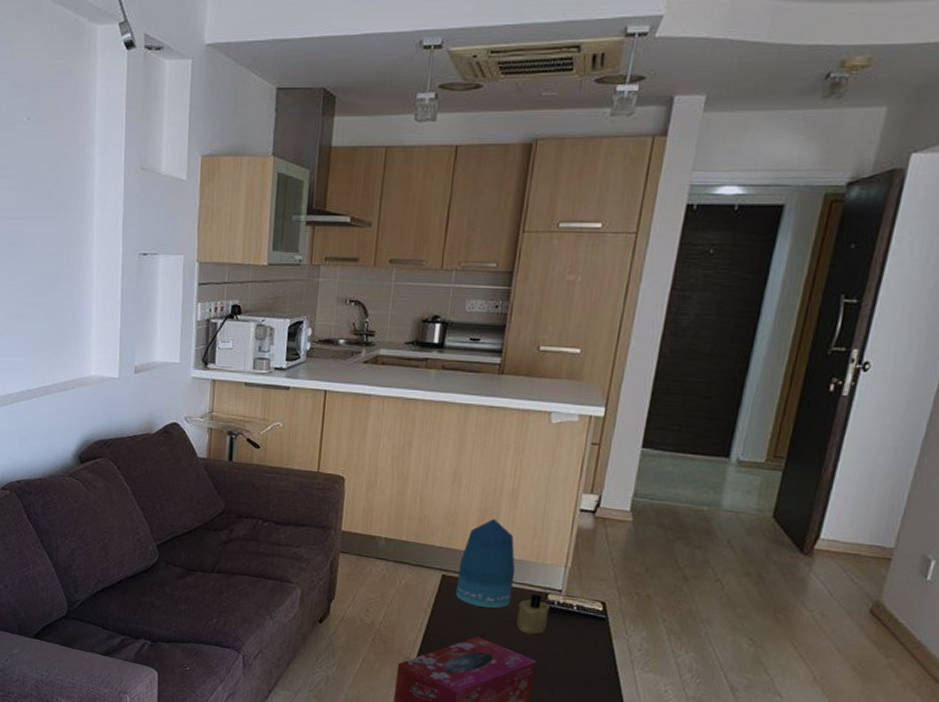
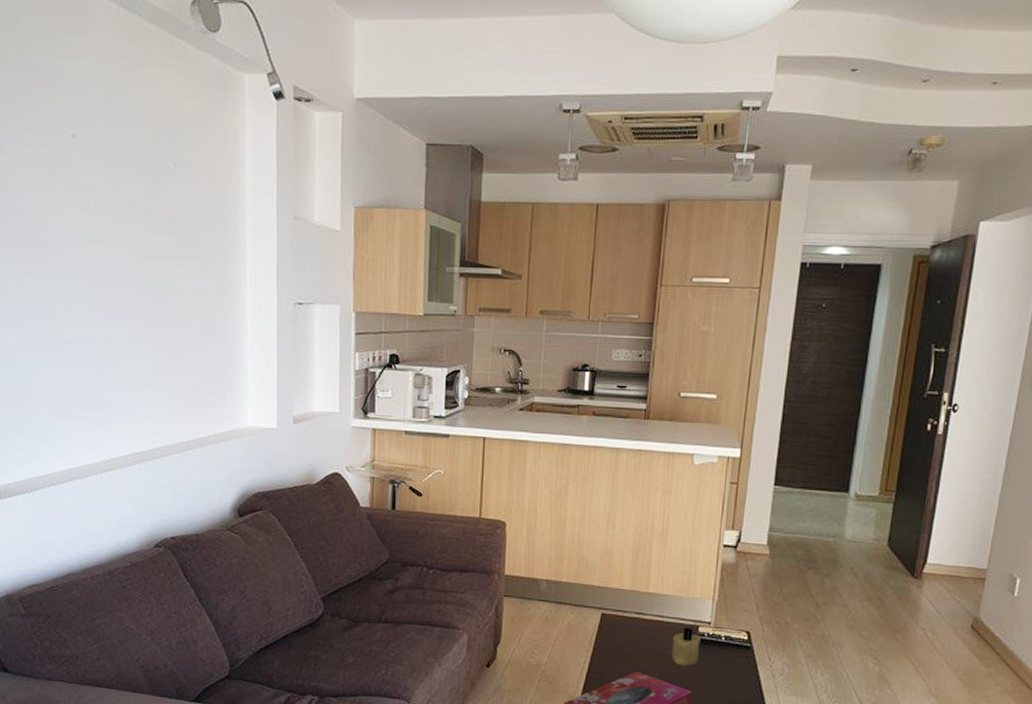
vase: present [455,518,516,609] -> none [614,556,668,643]

